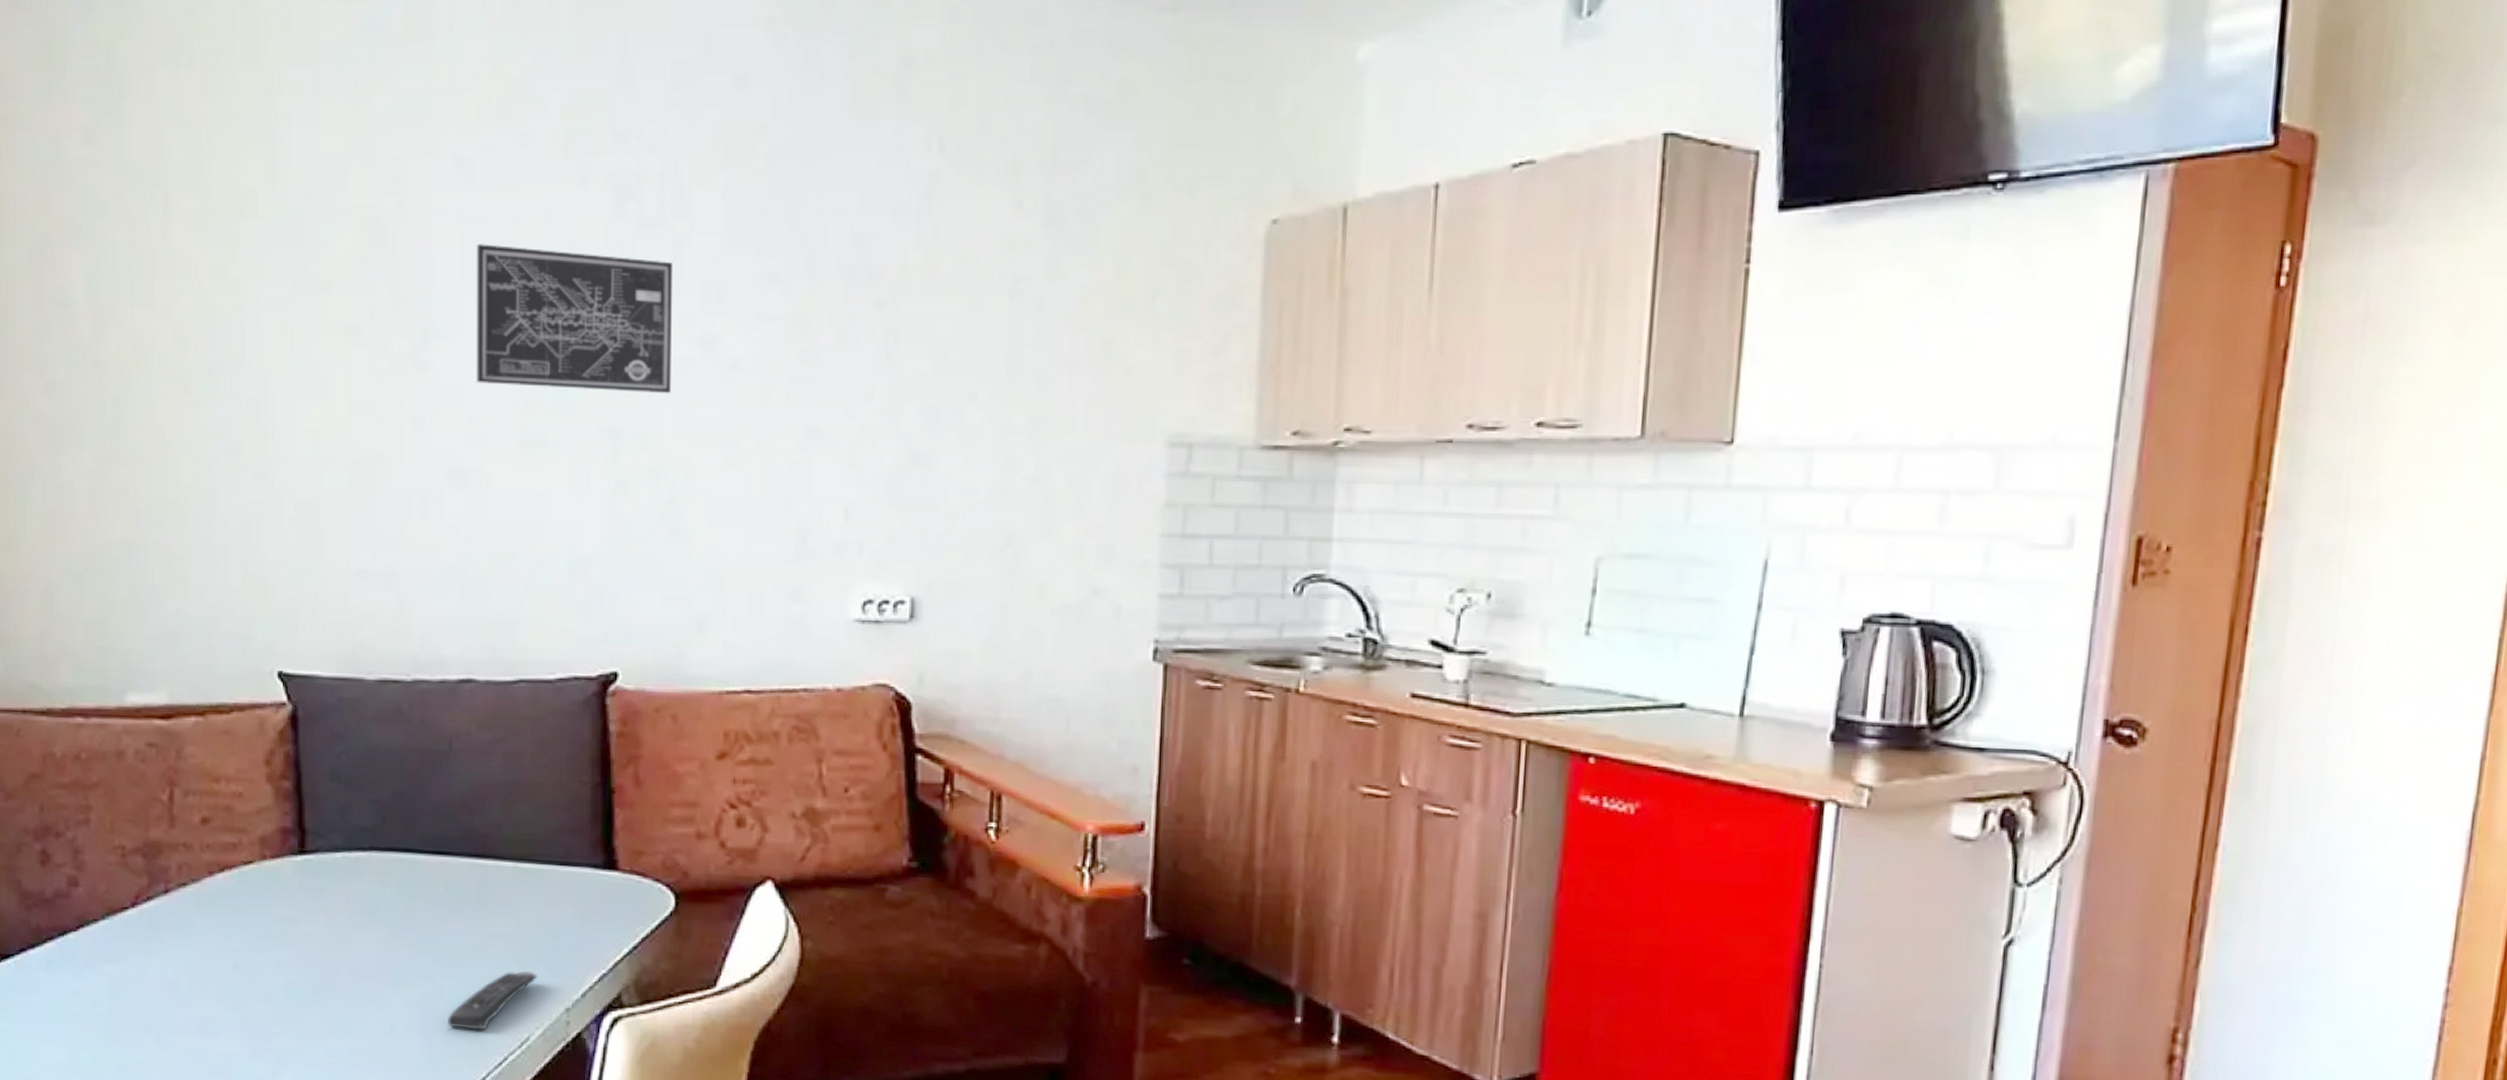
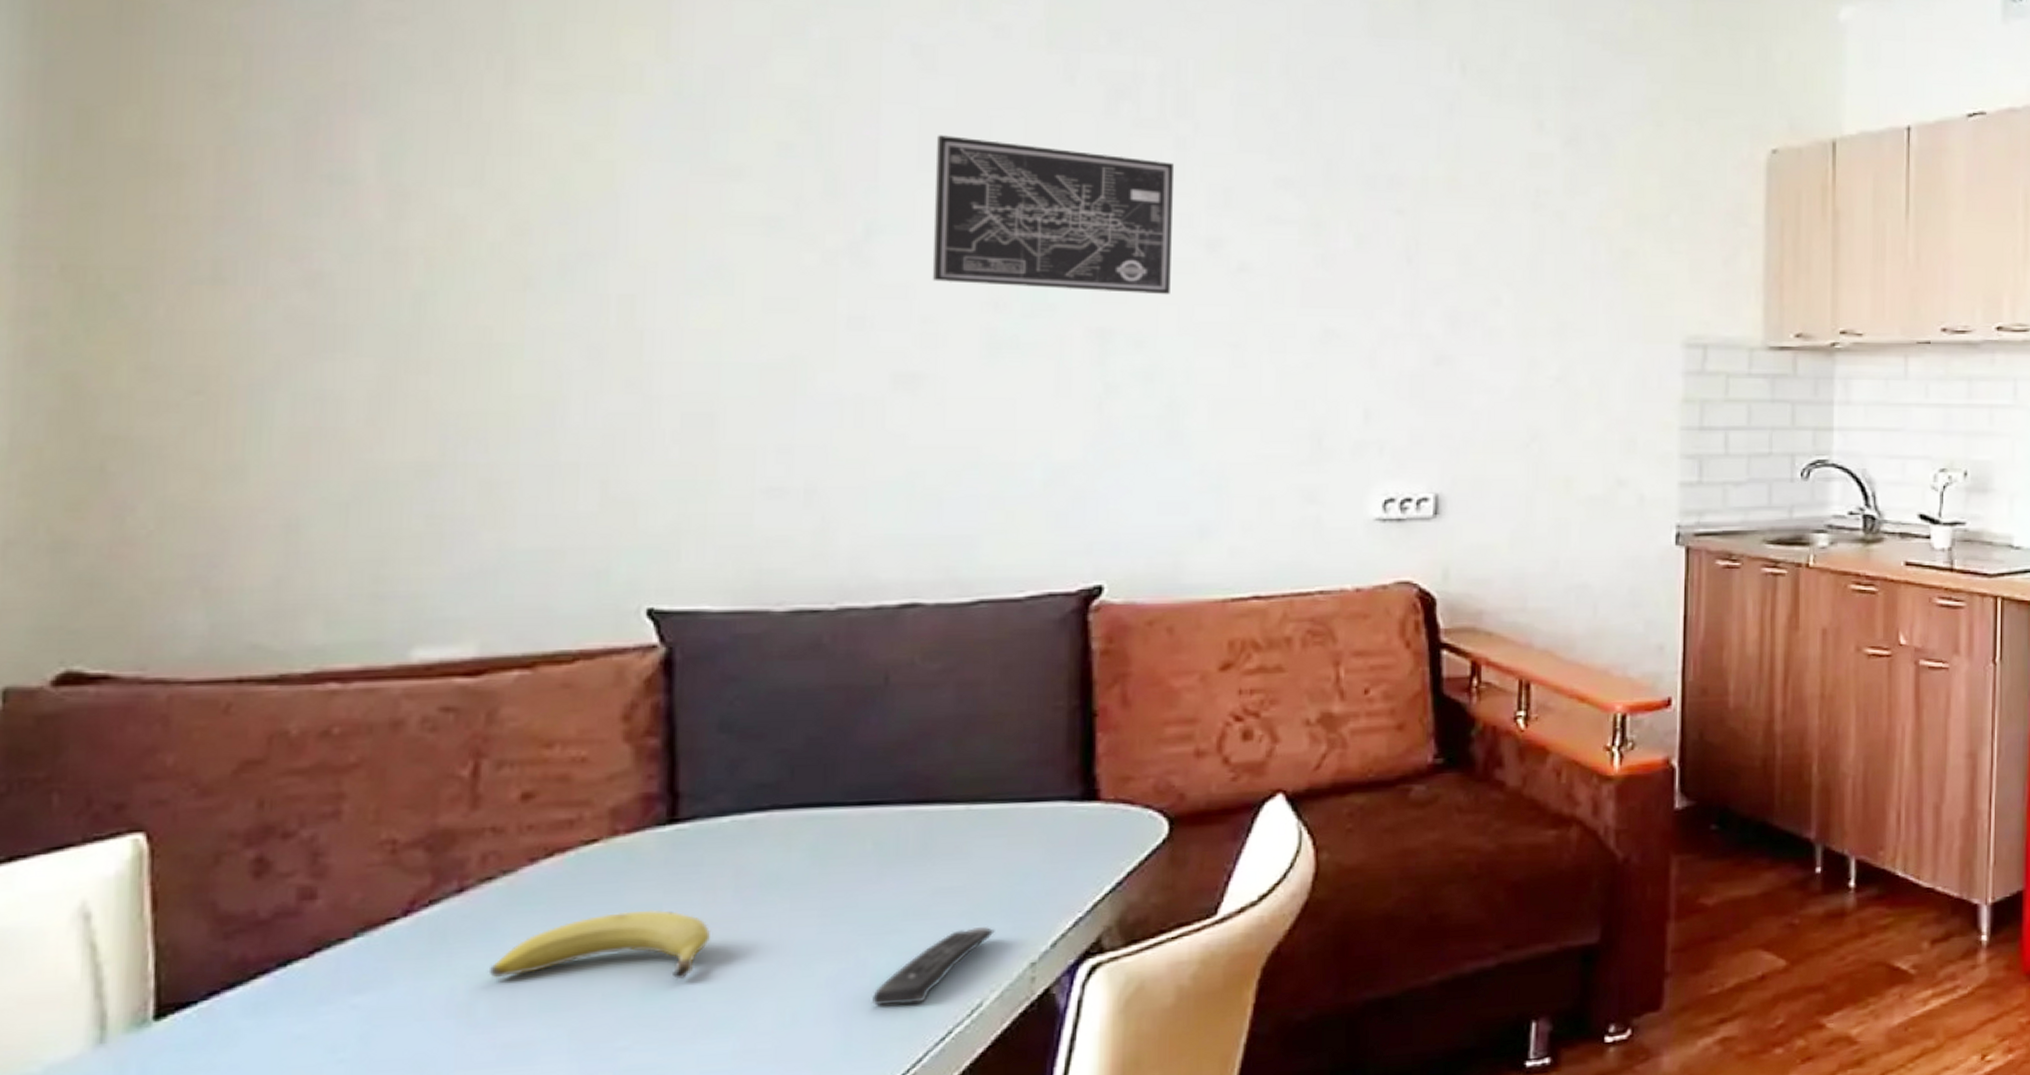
fruit: none [186,923,331,984] -> present [488,909,710,980]

